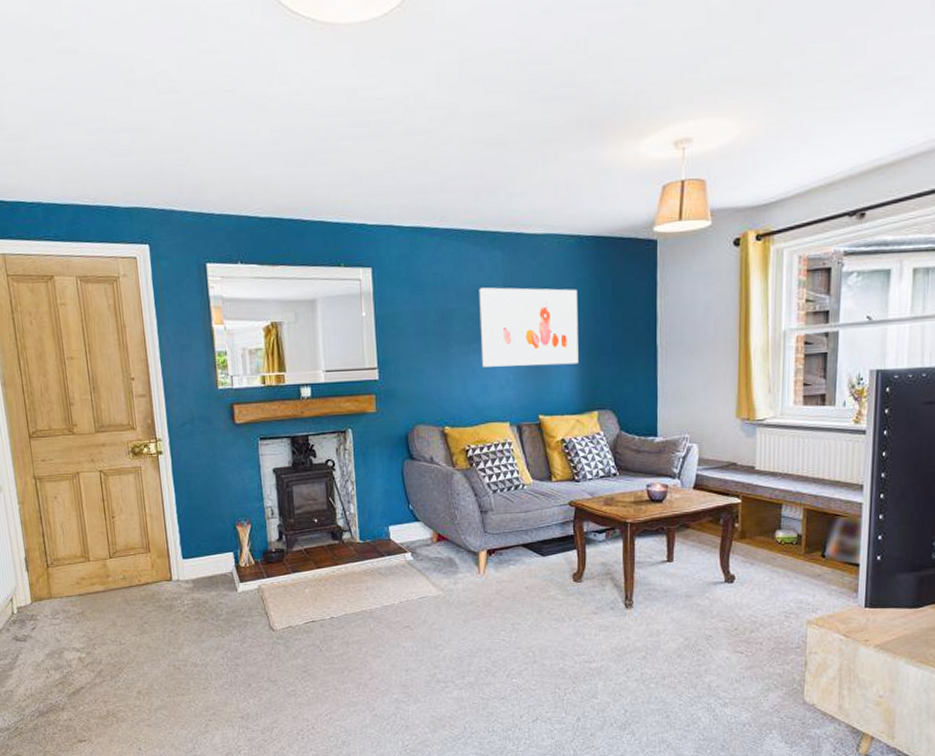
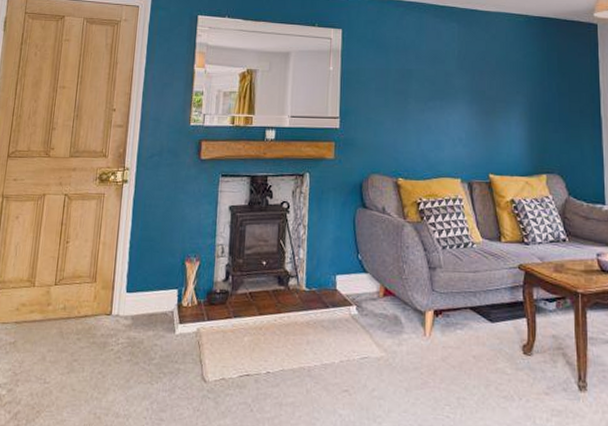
wall art: present [479,287,578,367] -> none [436,53,527,128]

